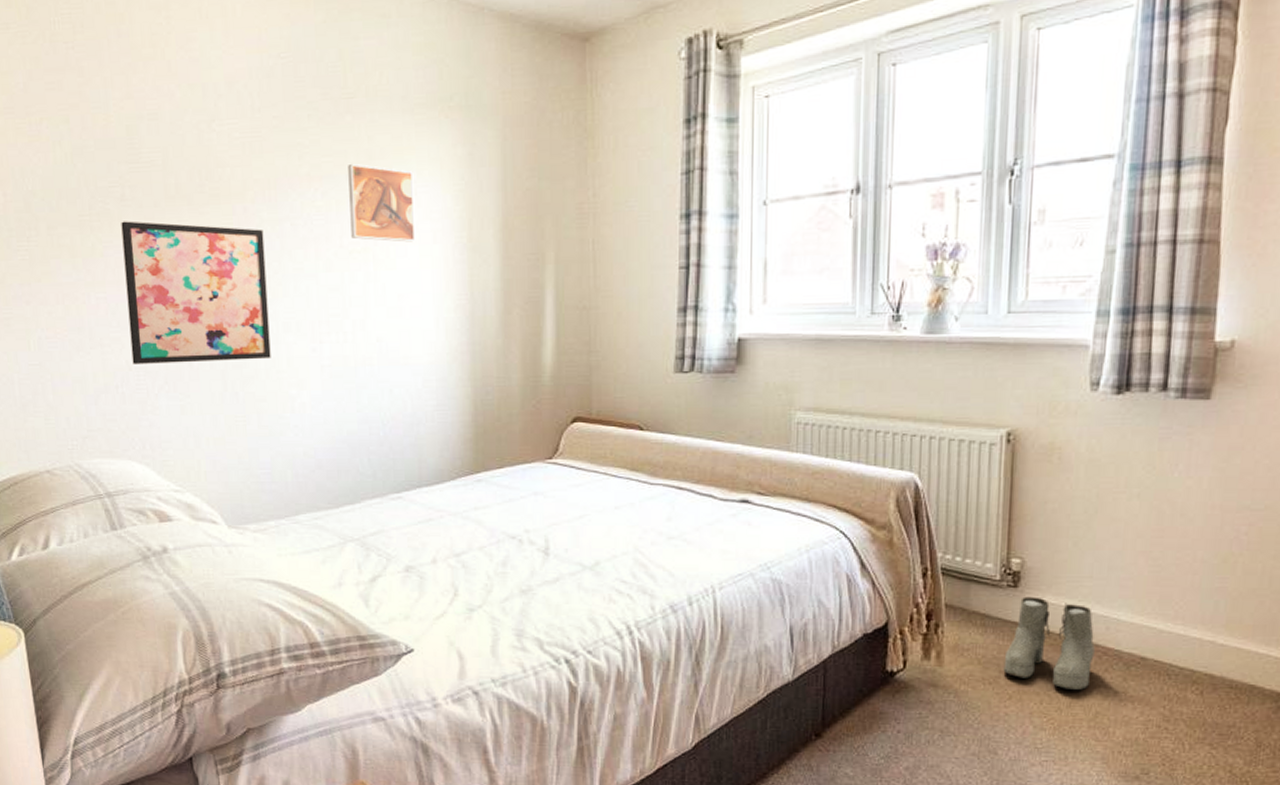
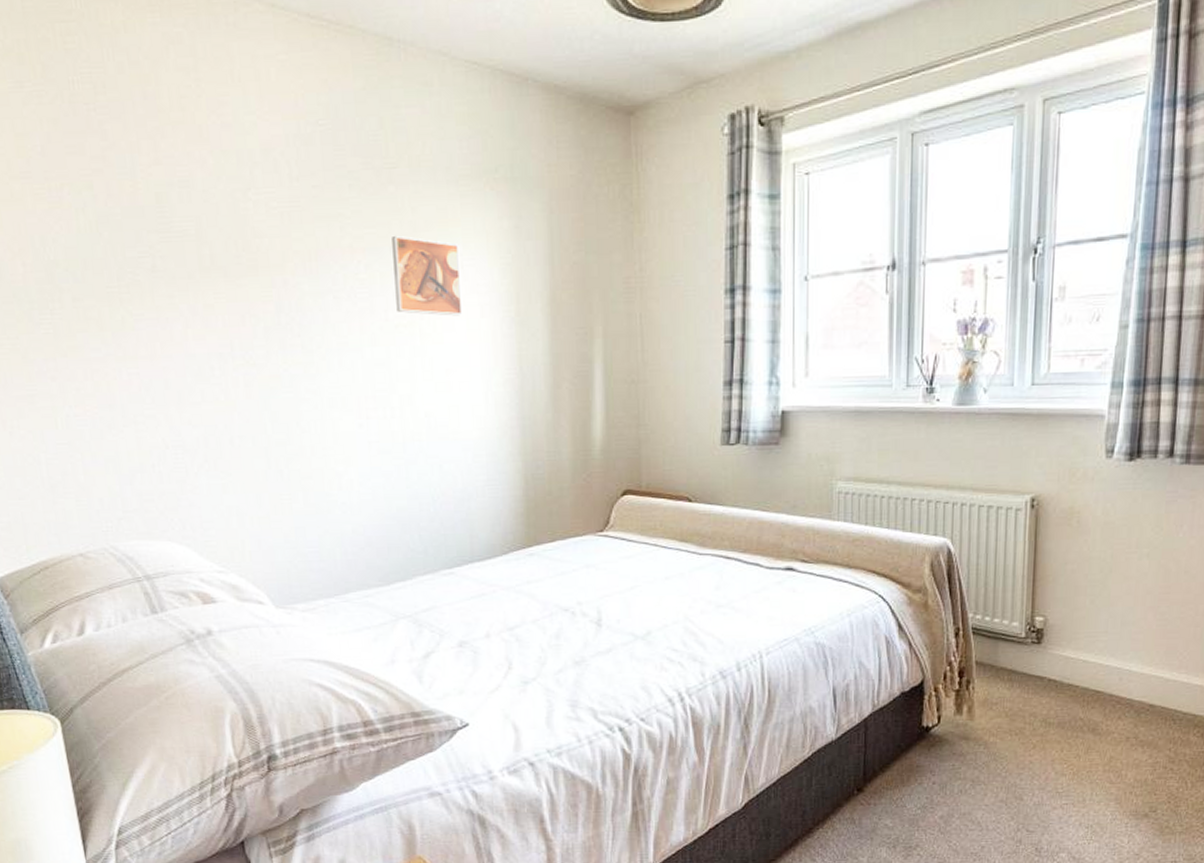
wall art: present [121,221,271,364] -> none [152,293,316,442]
boots: present [1003,596,1095,691] -> none [1028,652,1110,738]

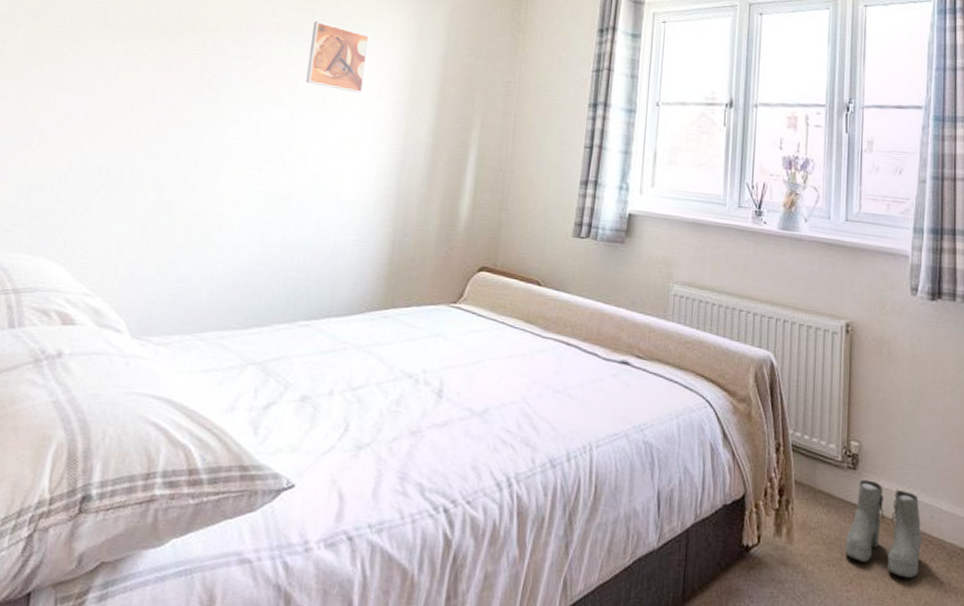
boots: none [1028,652,1110,738] -> present [845,479,922,579]

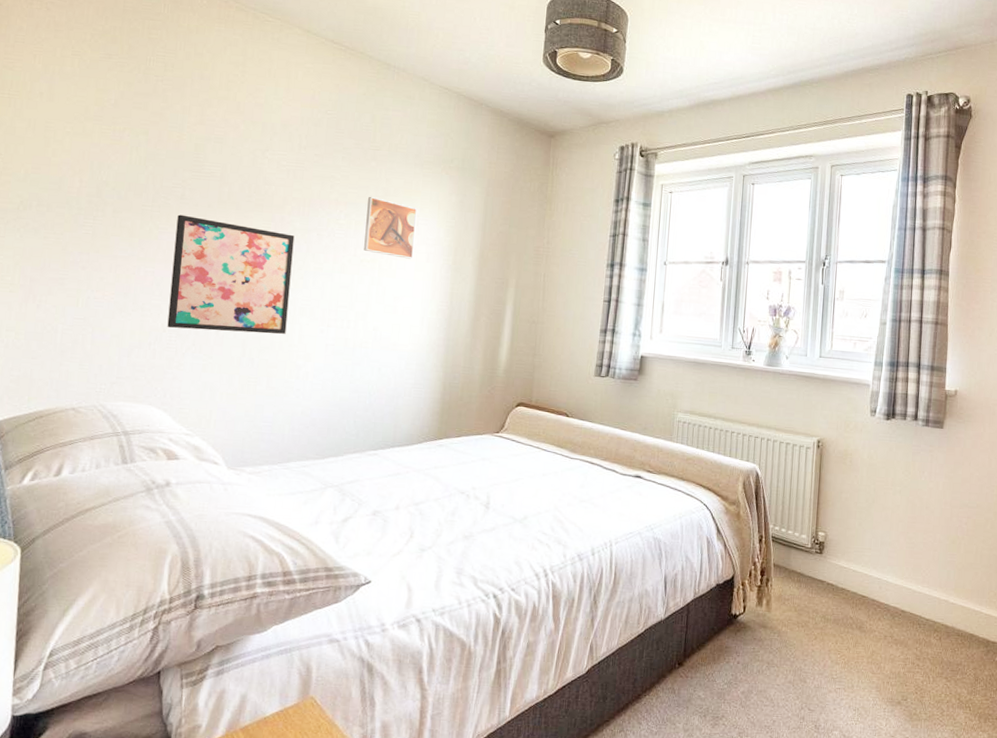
wall art: none [74,37,228,178] -> present [167,214,295,334]
boots: present [845,479,922,579] -> none [811,561,872,634]

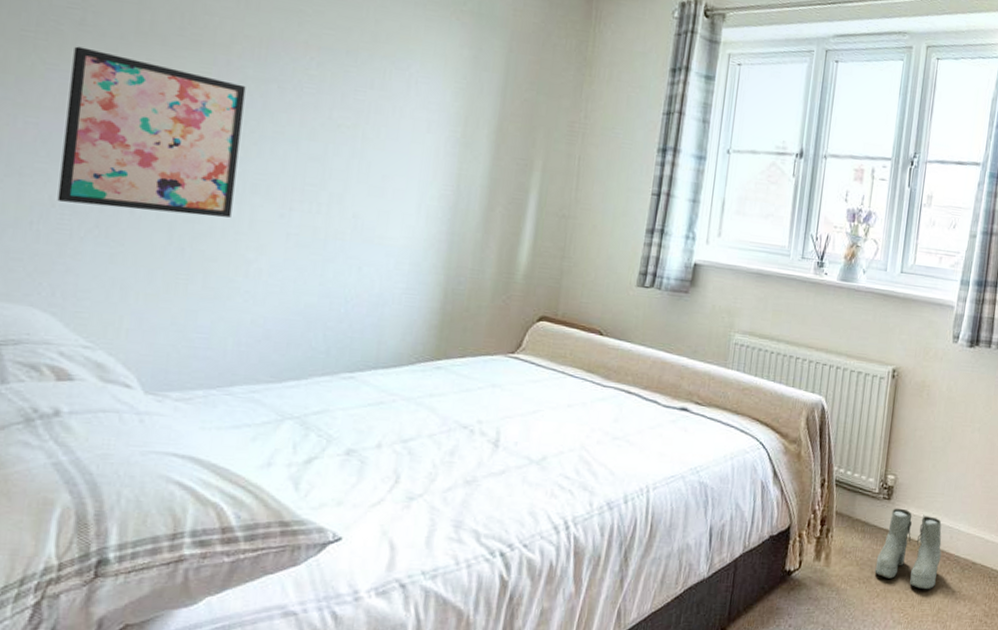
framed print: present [364,196,417,259] -> none [342,41,417,128]
boots: none [811,561,872,634] -> present [874,508,942,590]

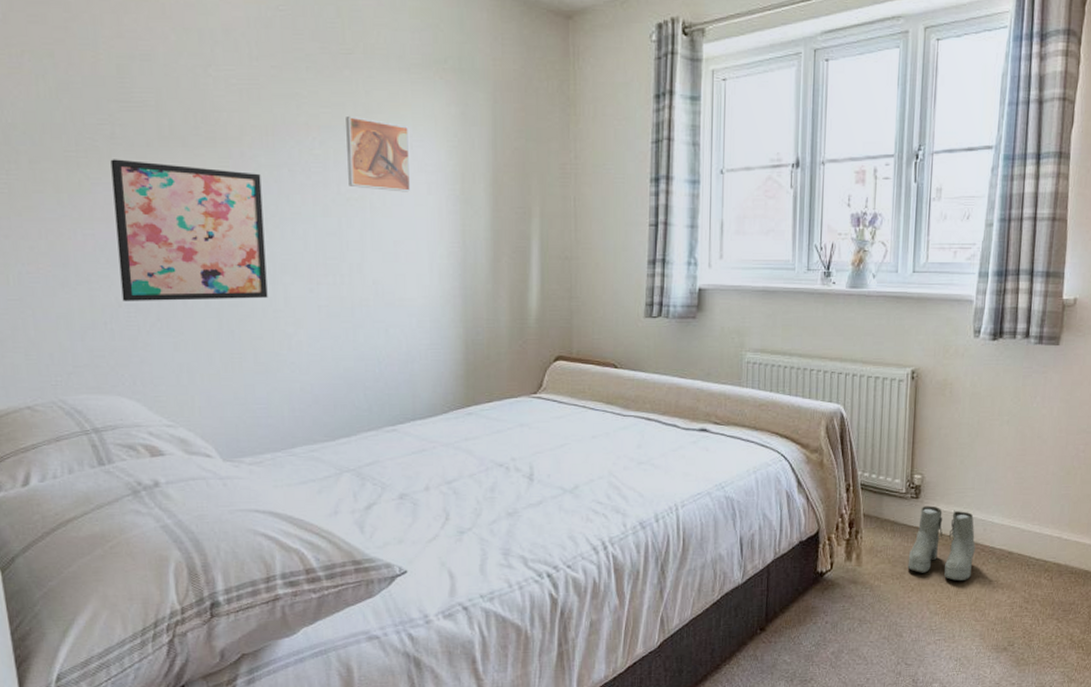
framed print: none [342,41,417,128] -> present [346,115,411,192]

